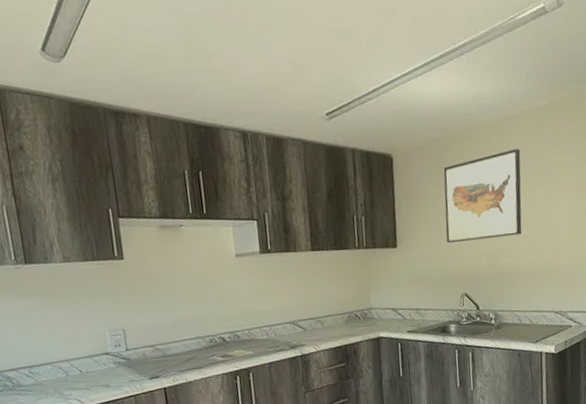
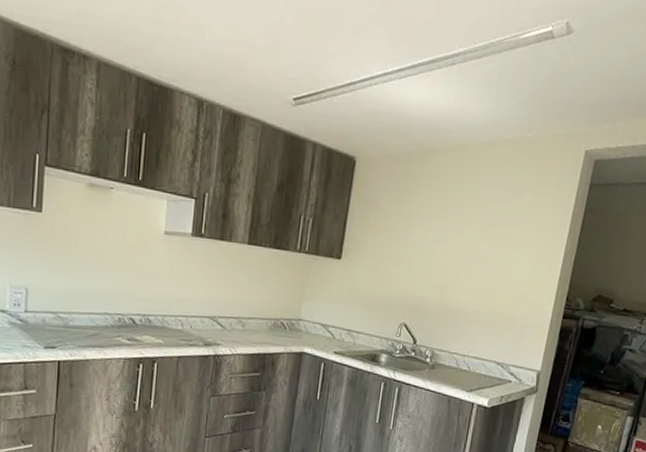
wall art: present [443,149,522,243] -> none [396,178,495,272]

